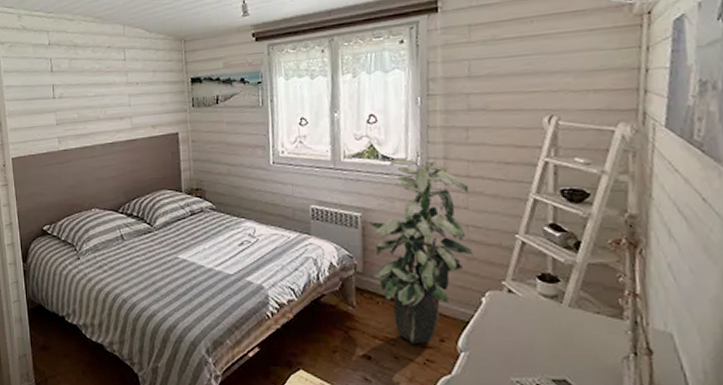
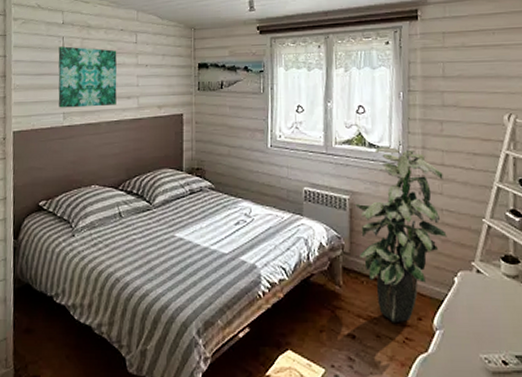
wall art: none [47,68,110,132] -> present [58,46,117,108]

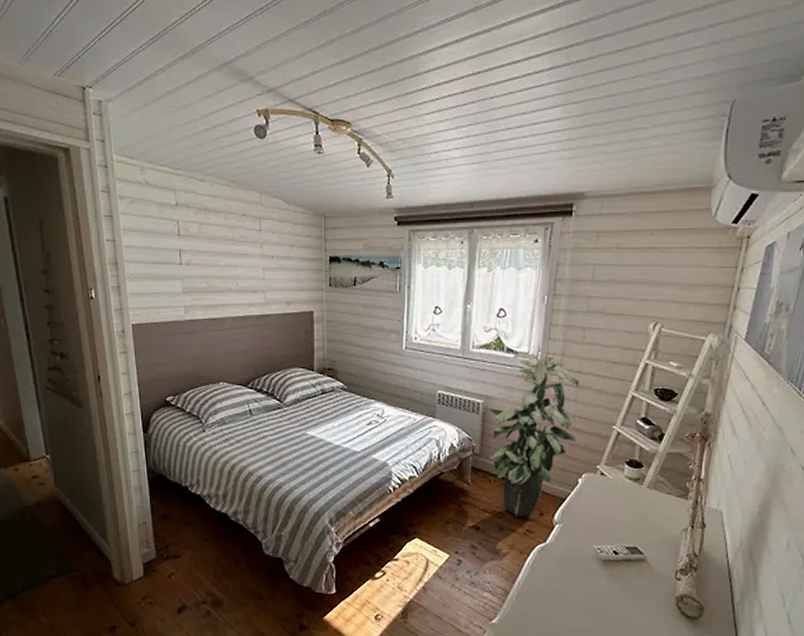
wall art: present [58,46,117,108] -> none [174,232,241,301]

